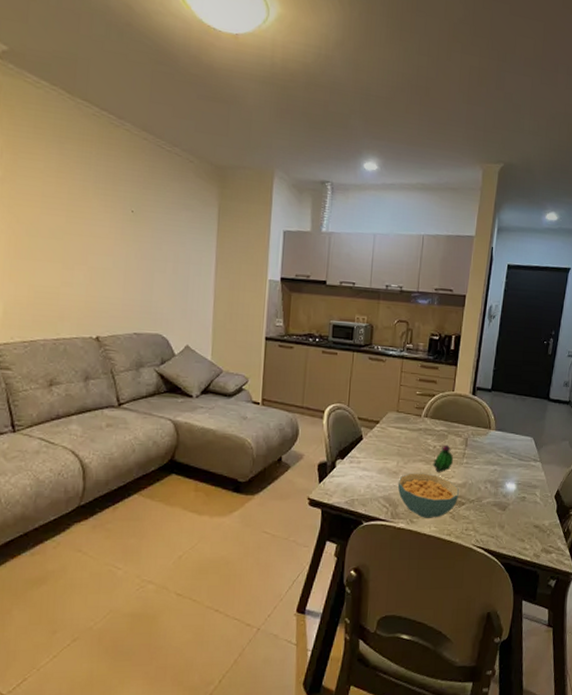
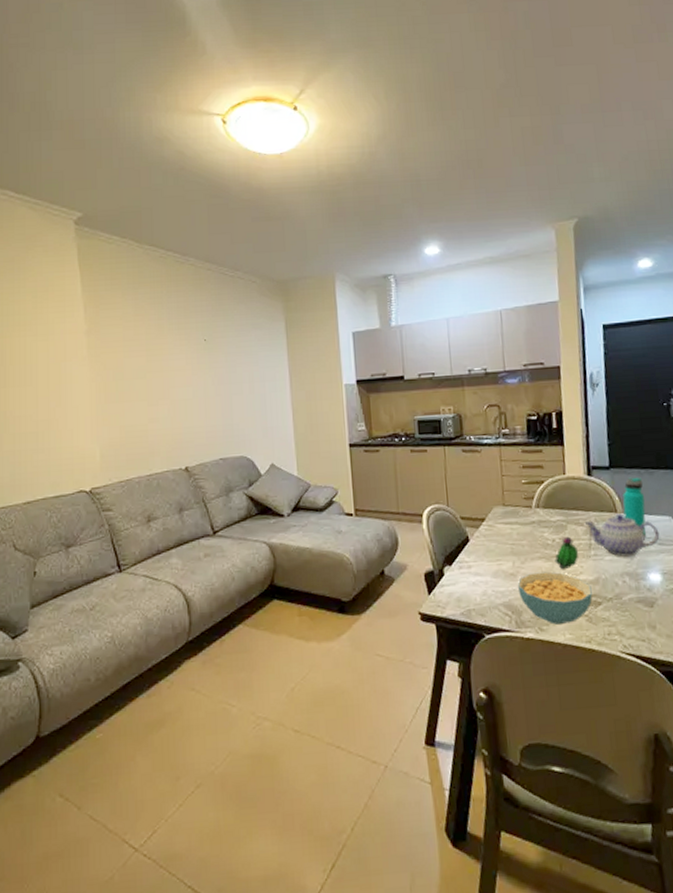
teapot: none [463,430,521,468] -> present [585,513,660,558]
water bottle: none [495,400,515,453] -> present [623,477,646,538]

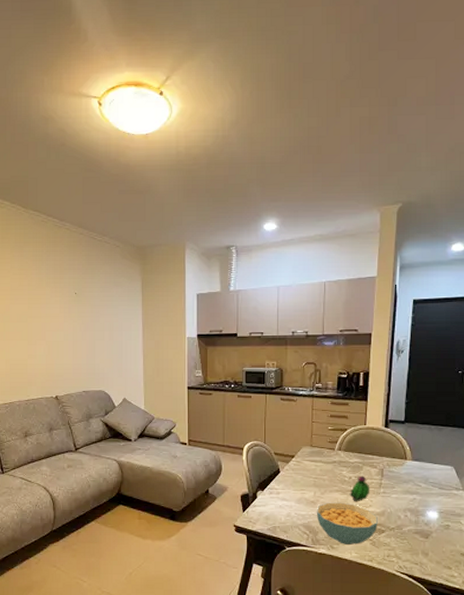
teapot: present [585,513,660,558] -> none [379,461,441,497]
water bottle: present [623,477,646,538] -> none [412,431,431,482]

